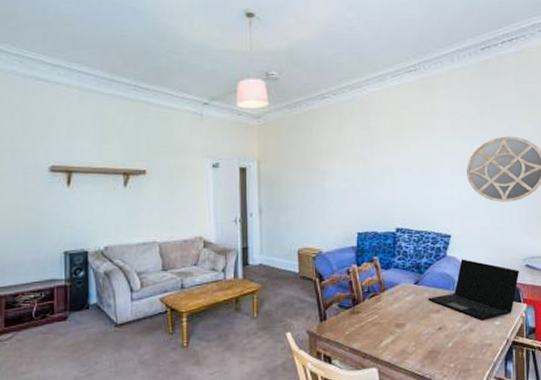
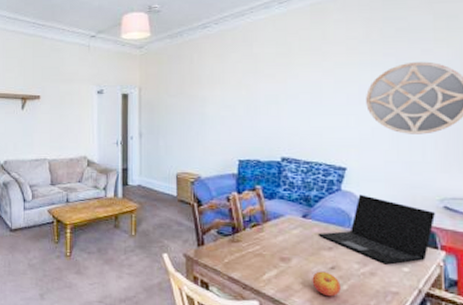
apple: none [423,332,447,355] -> present [312,271,341,297]

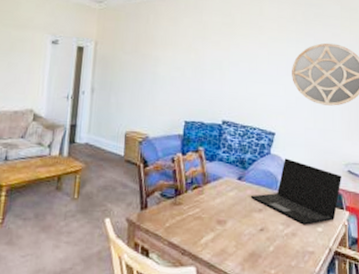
apple: present [312,271,341,297] -> none [244,233,268,259]

